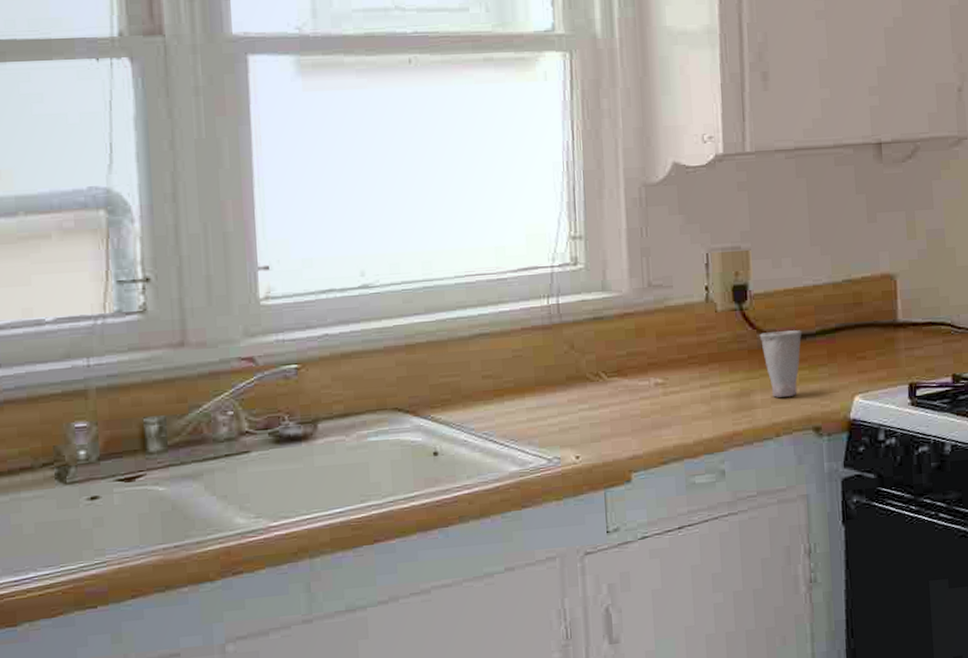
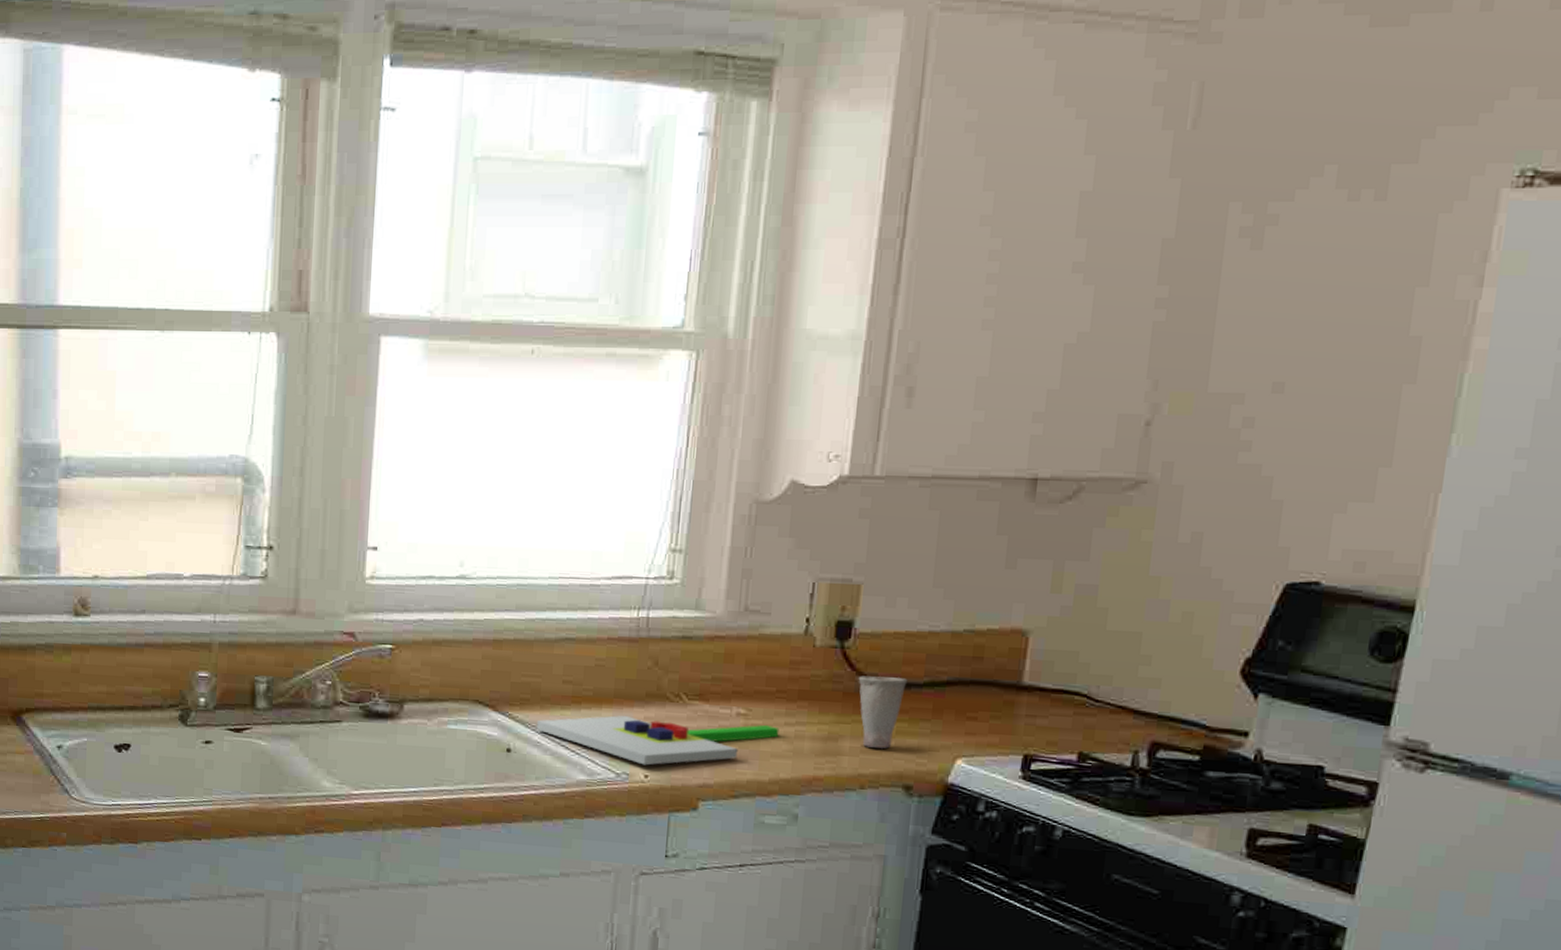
chopping board: none [461,390,697,447] -> present [536,715,780,766]

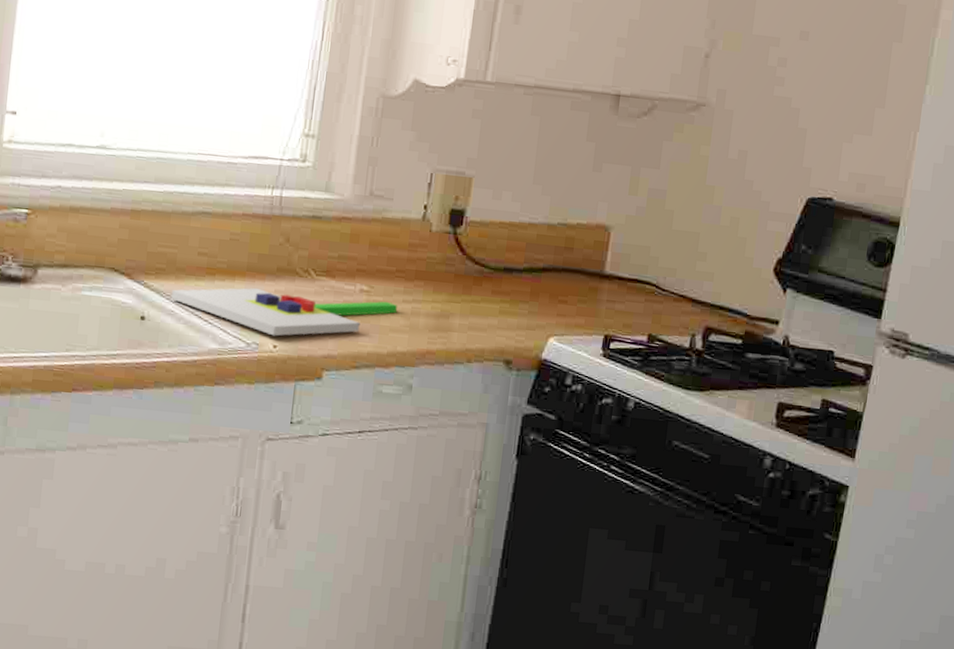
cup: present [858,676,908,749] -> none [468,260,510,327]

